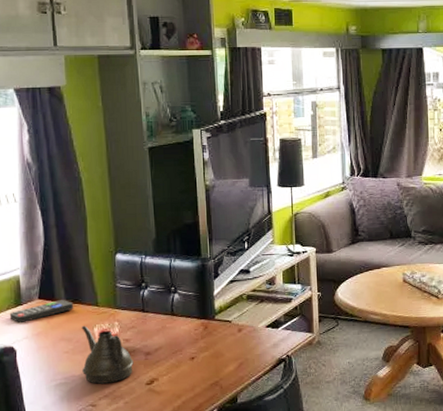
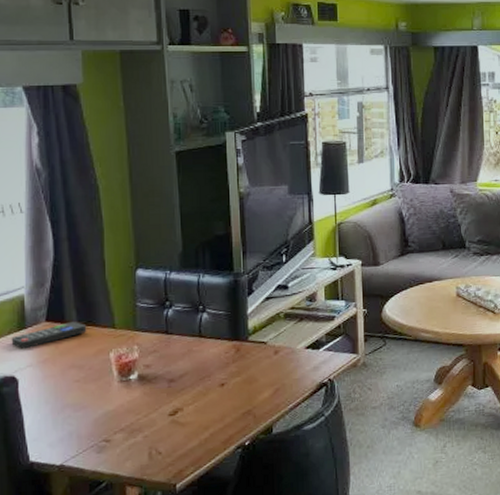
teapot: present [81,325,134,384] -> none [95,350,155,416]

